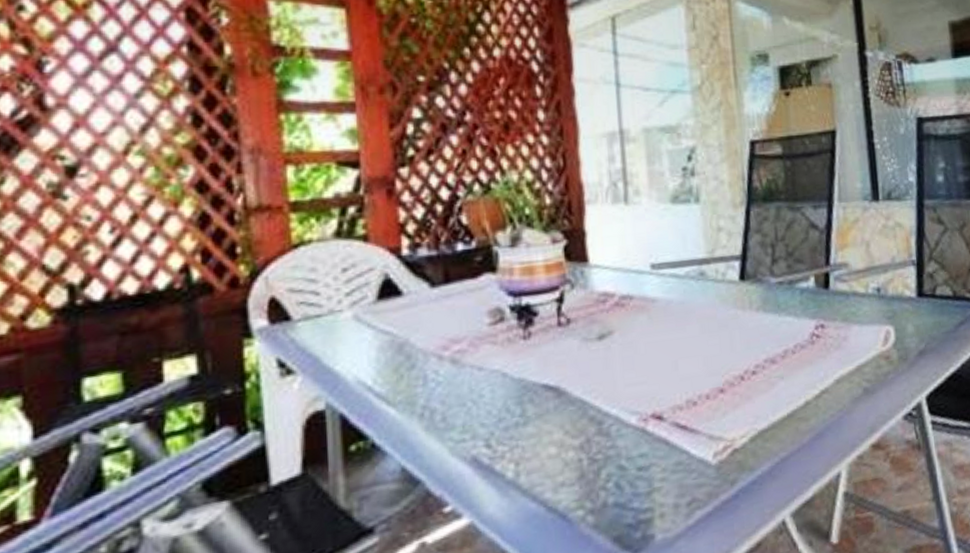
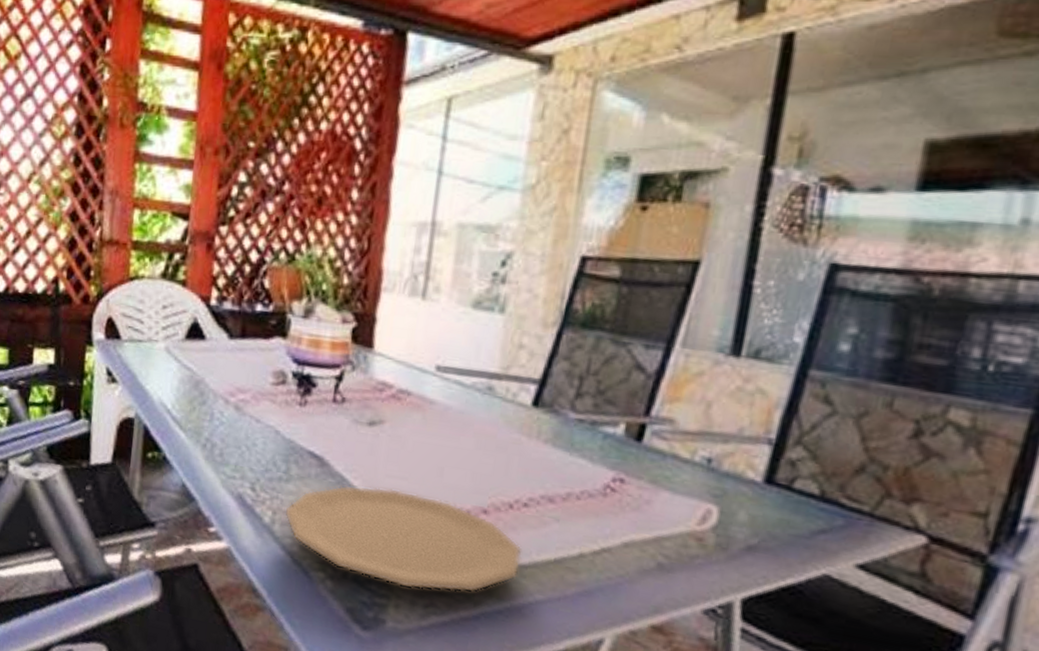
plate: none [527,392,762,499] -> present [283,485,522,593]

